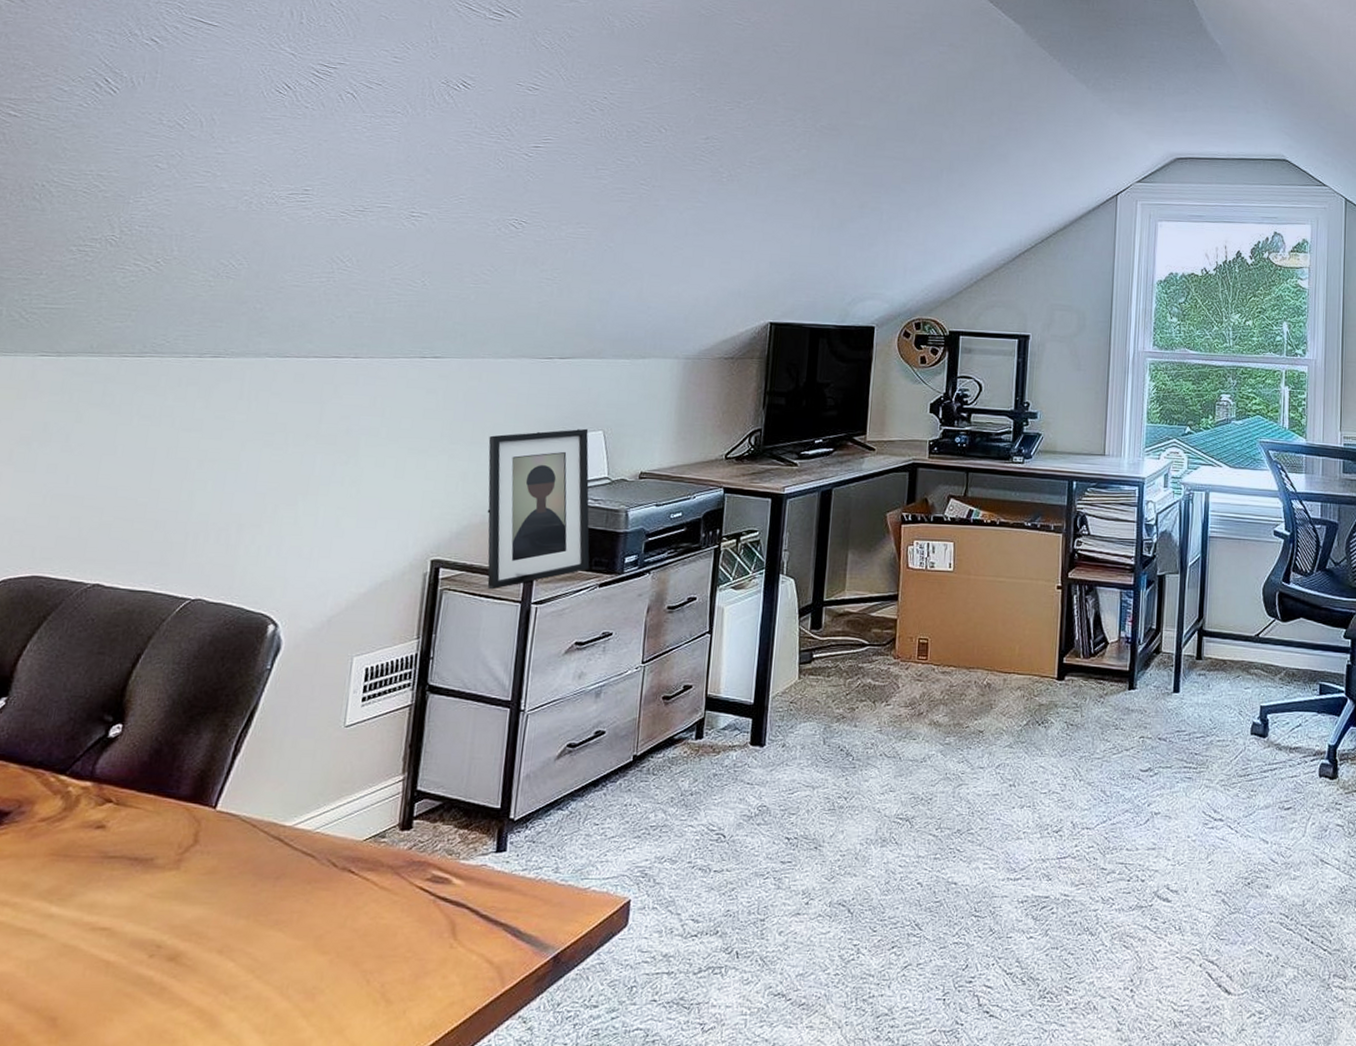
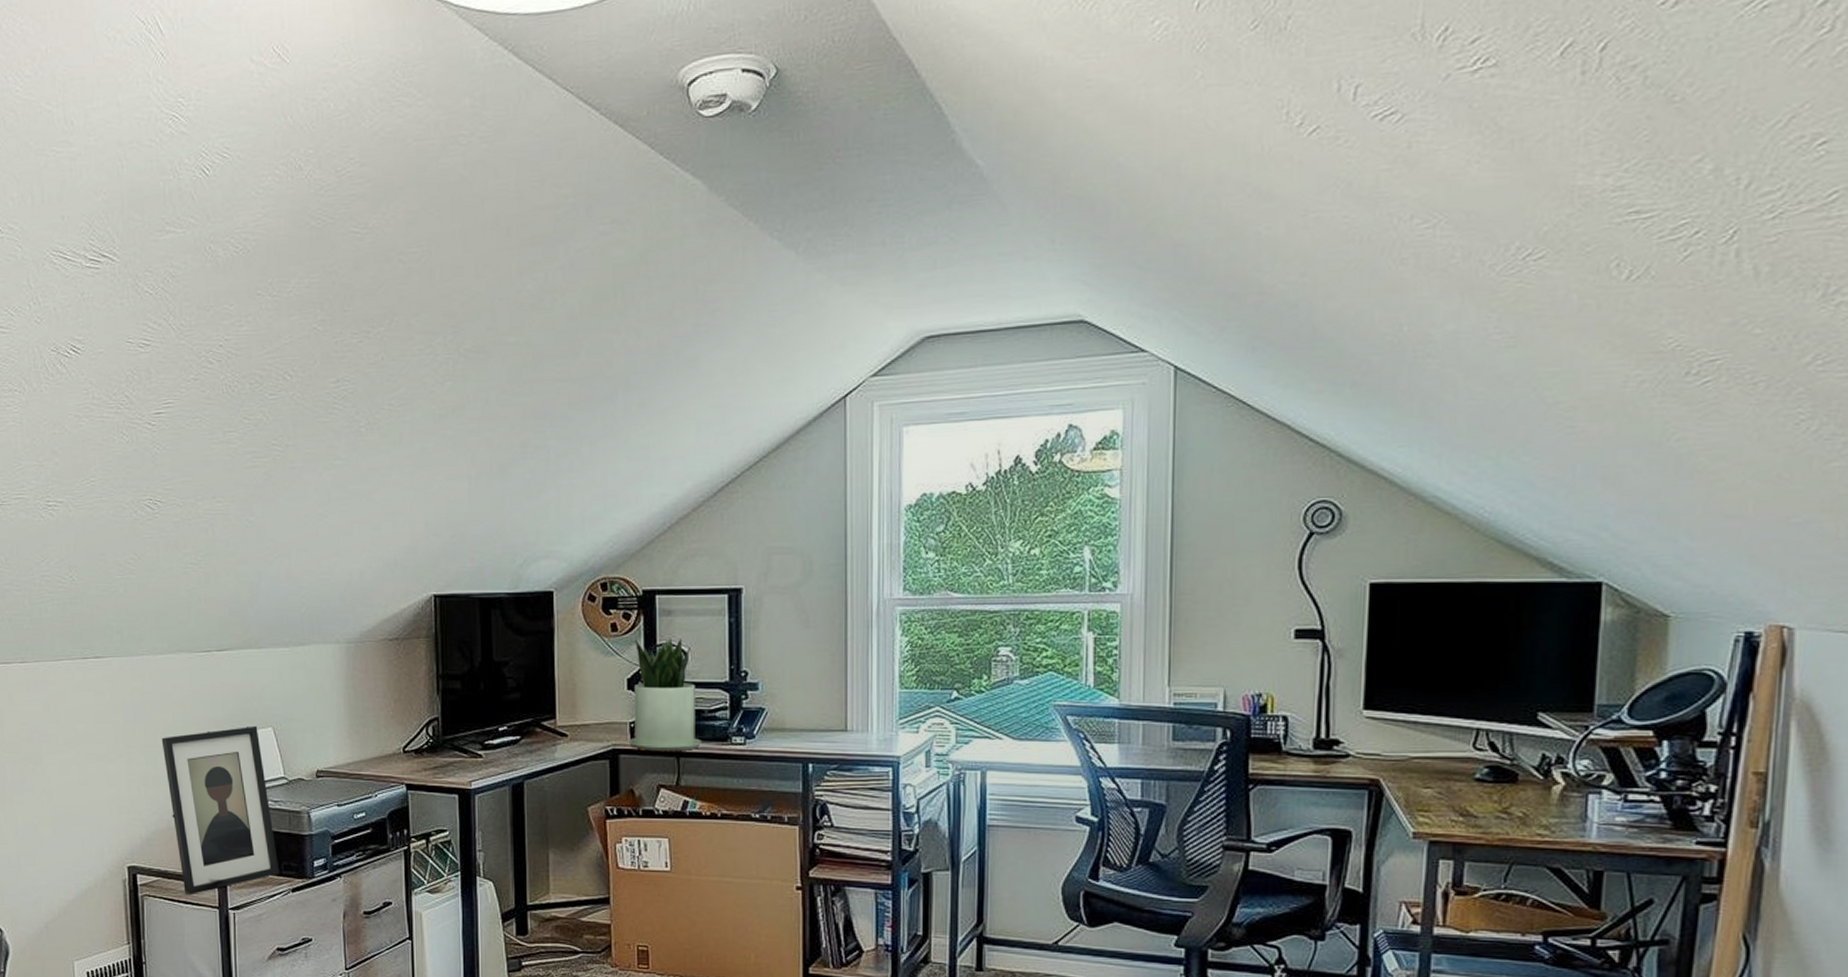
planter: none [926,371,989,468] -> present [628,638,703,752]

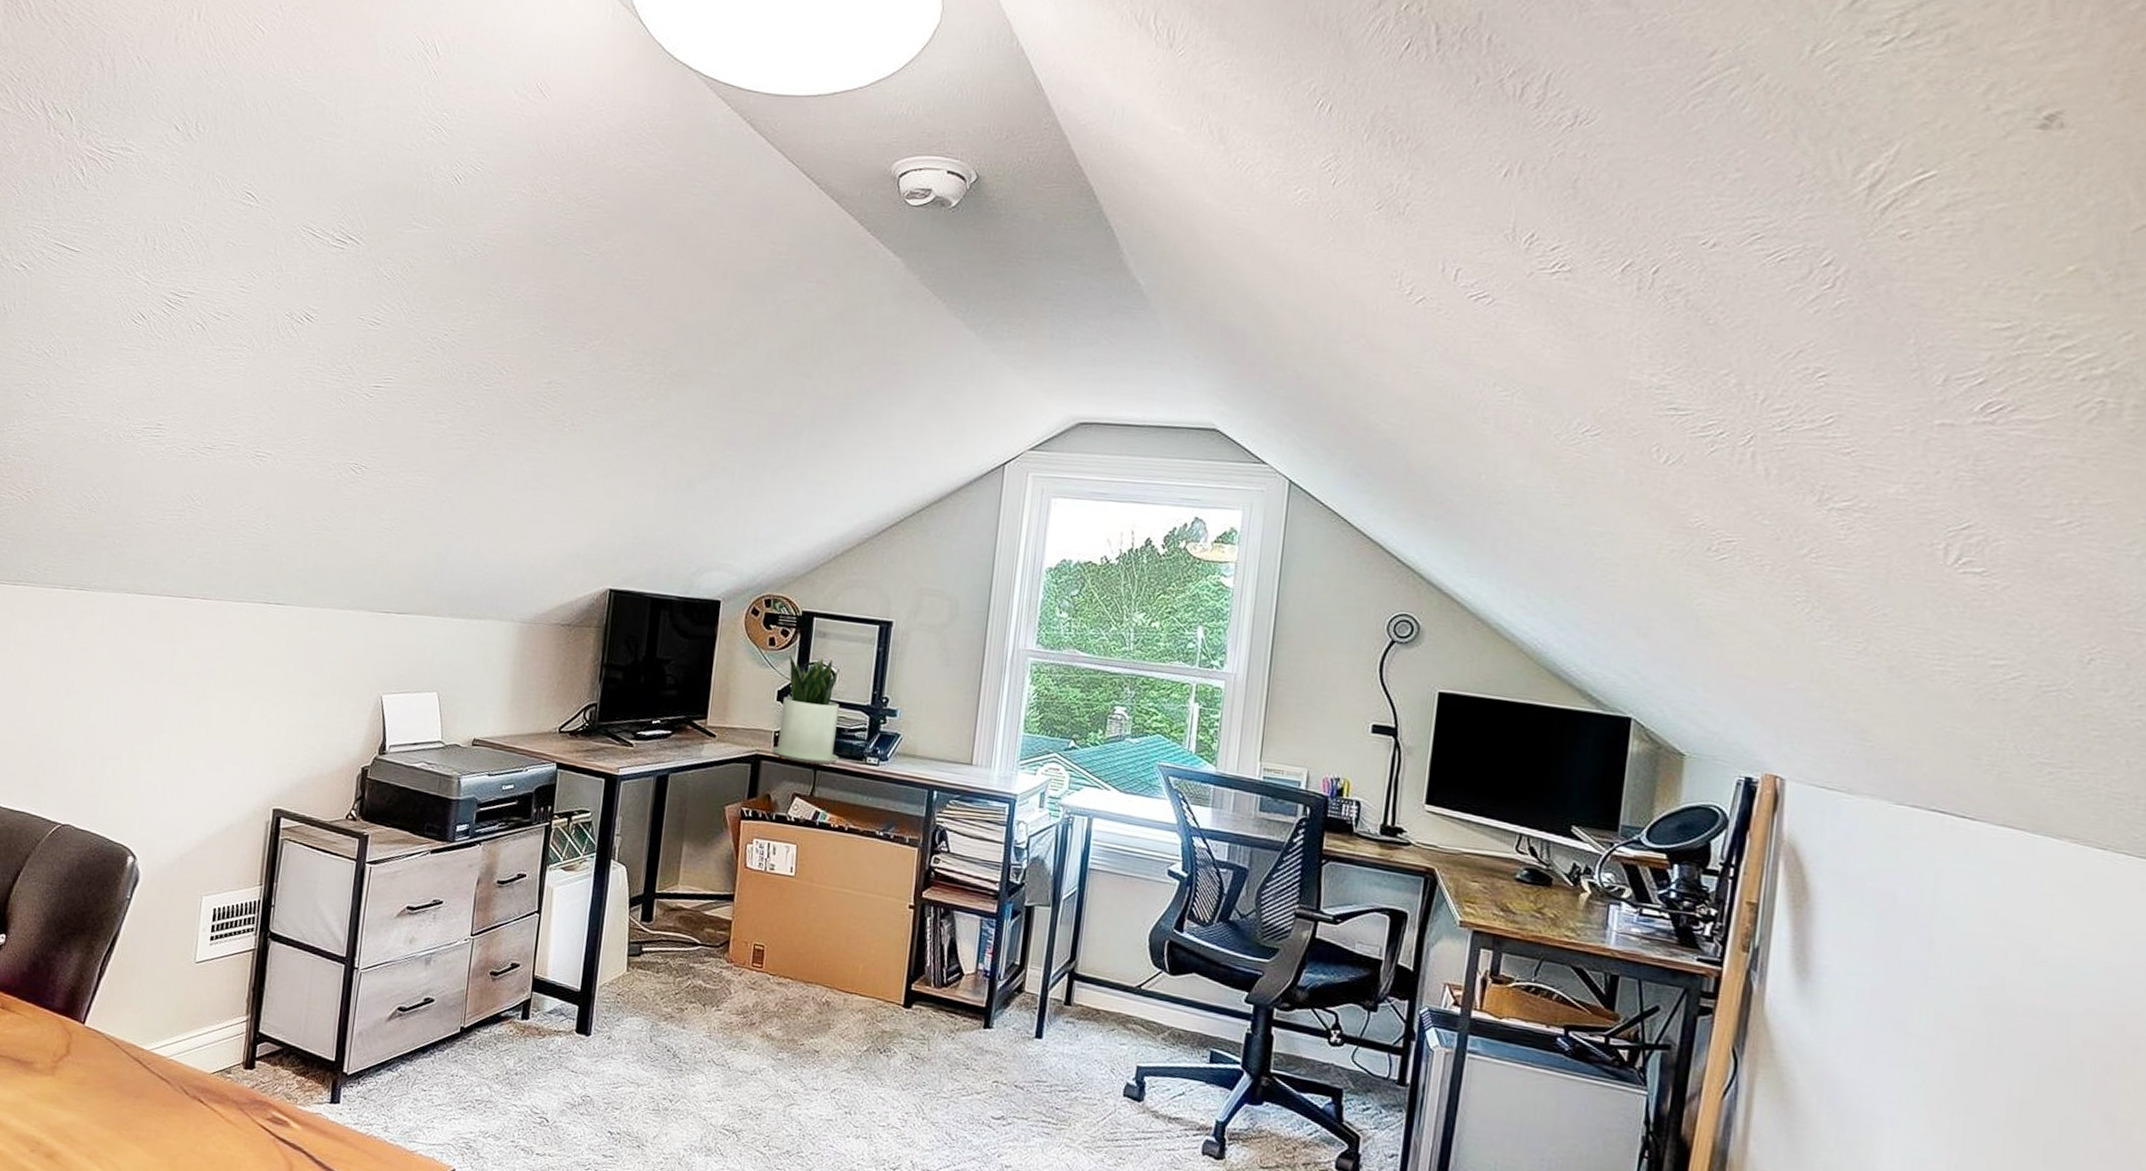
picture frame: present [161,725,280,896] -> none [325,687,423,845]

